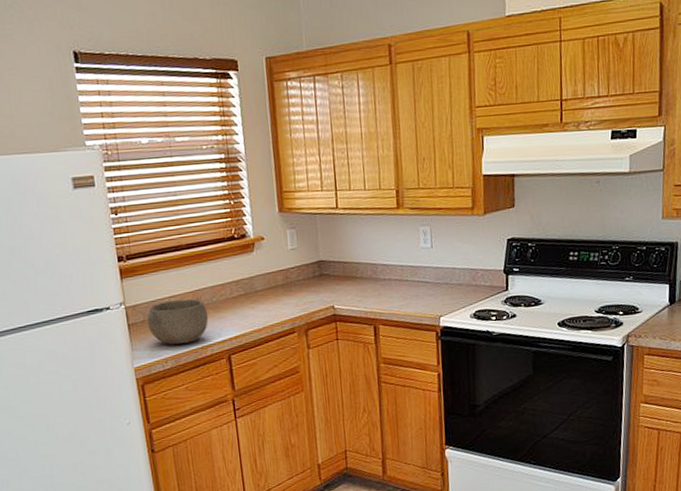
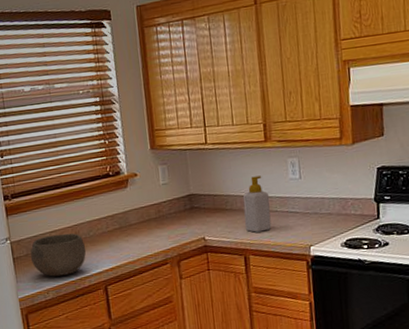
soap bottle: none [373,243,402,302] -> present [242,175,272,233]

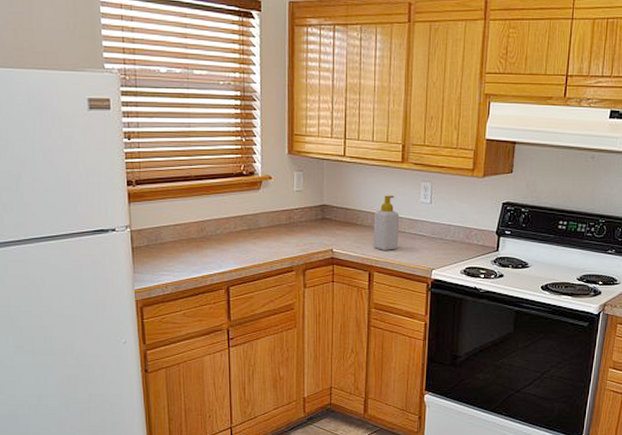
bowl: present [30,233,87,277] -> none [151,228,211,271]

